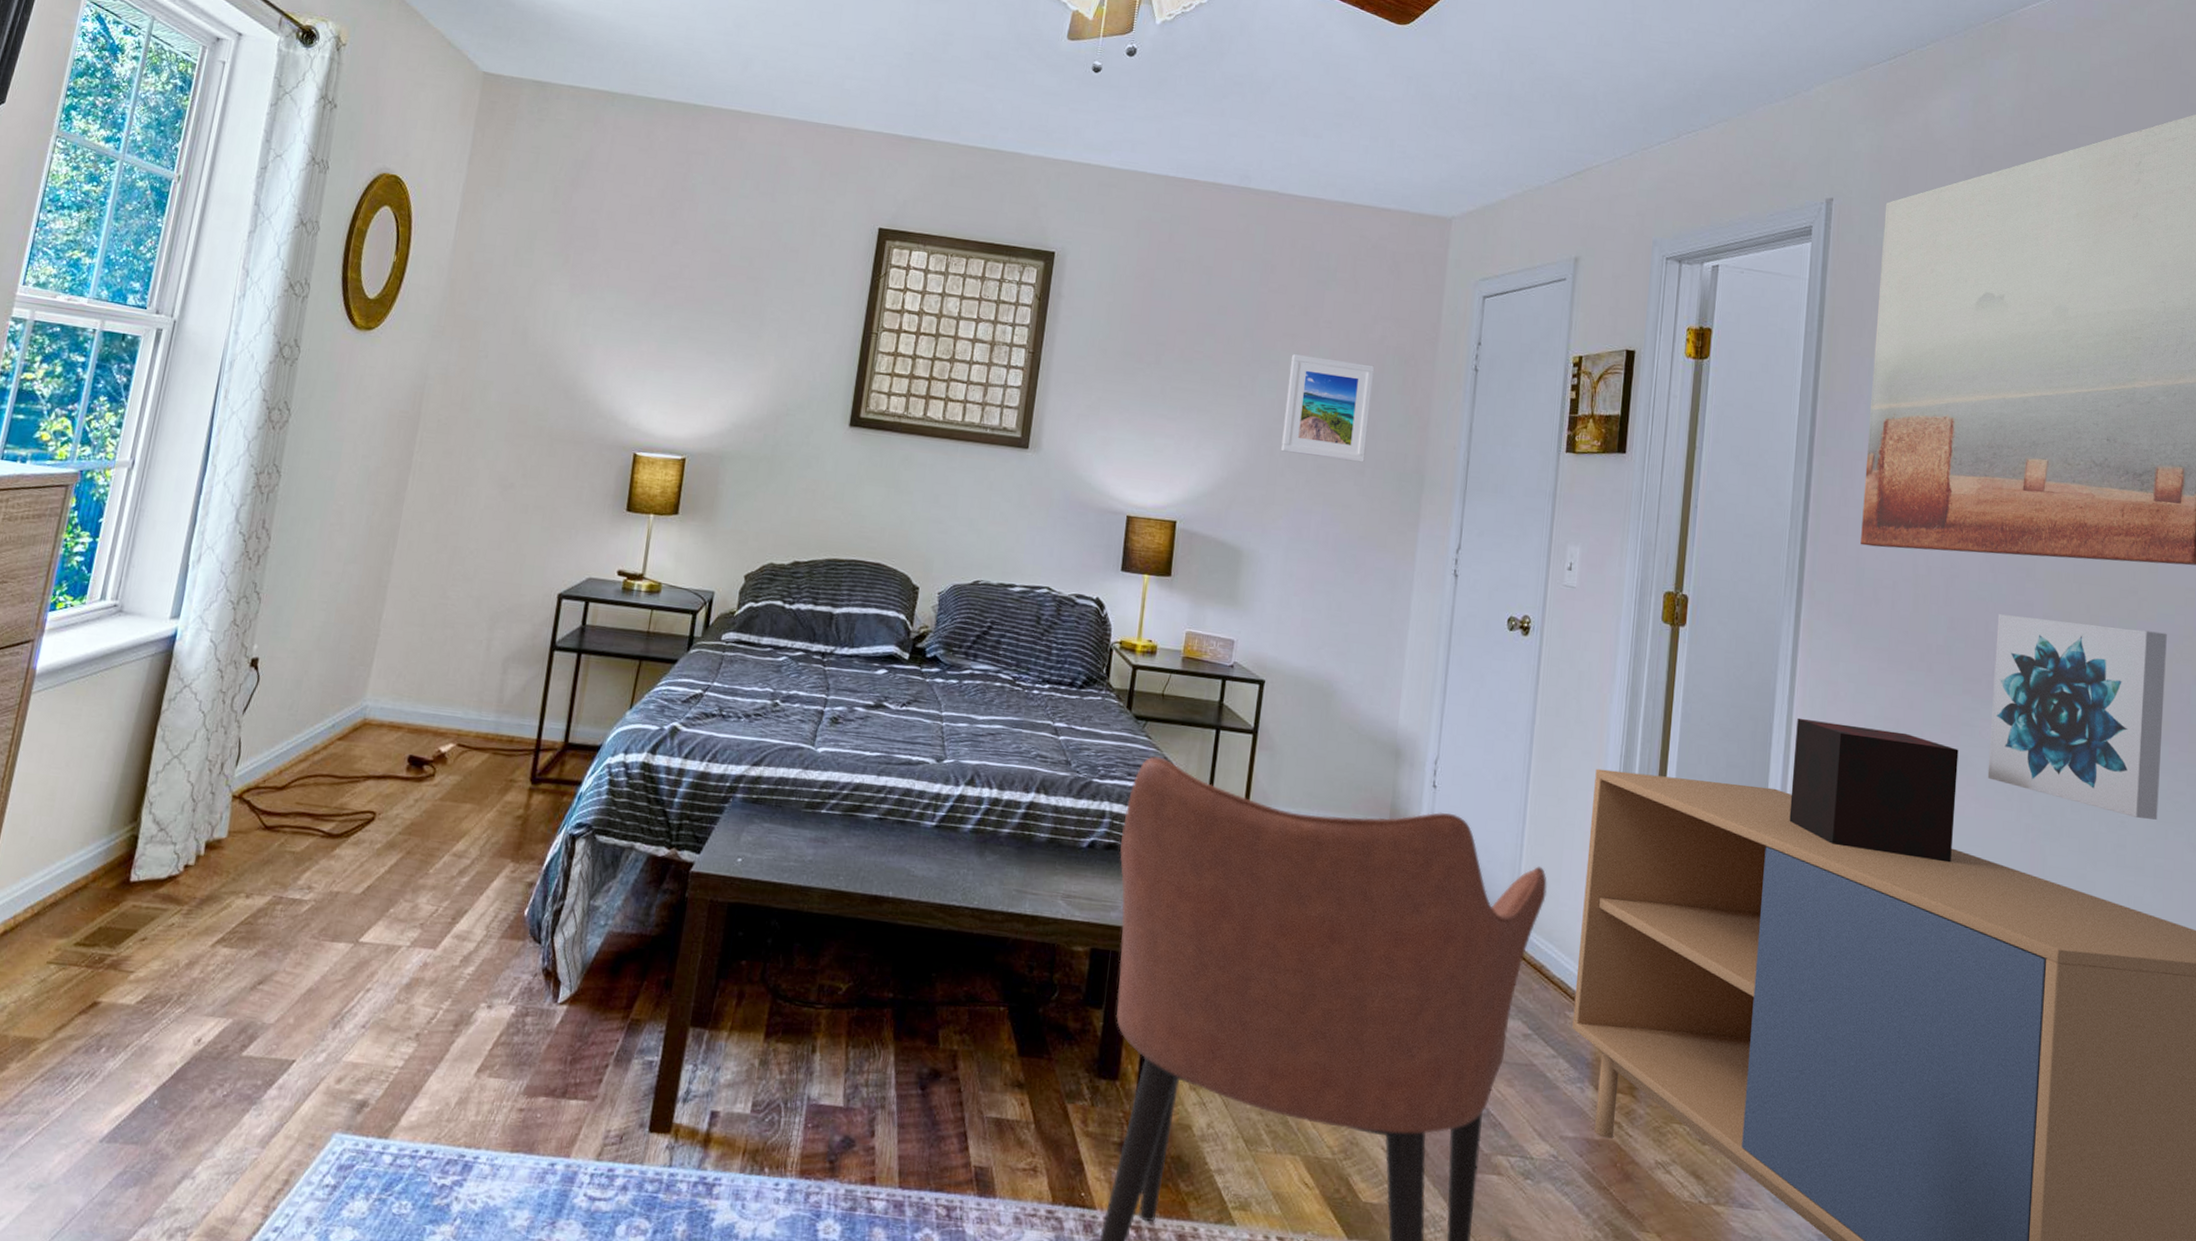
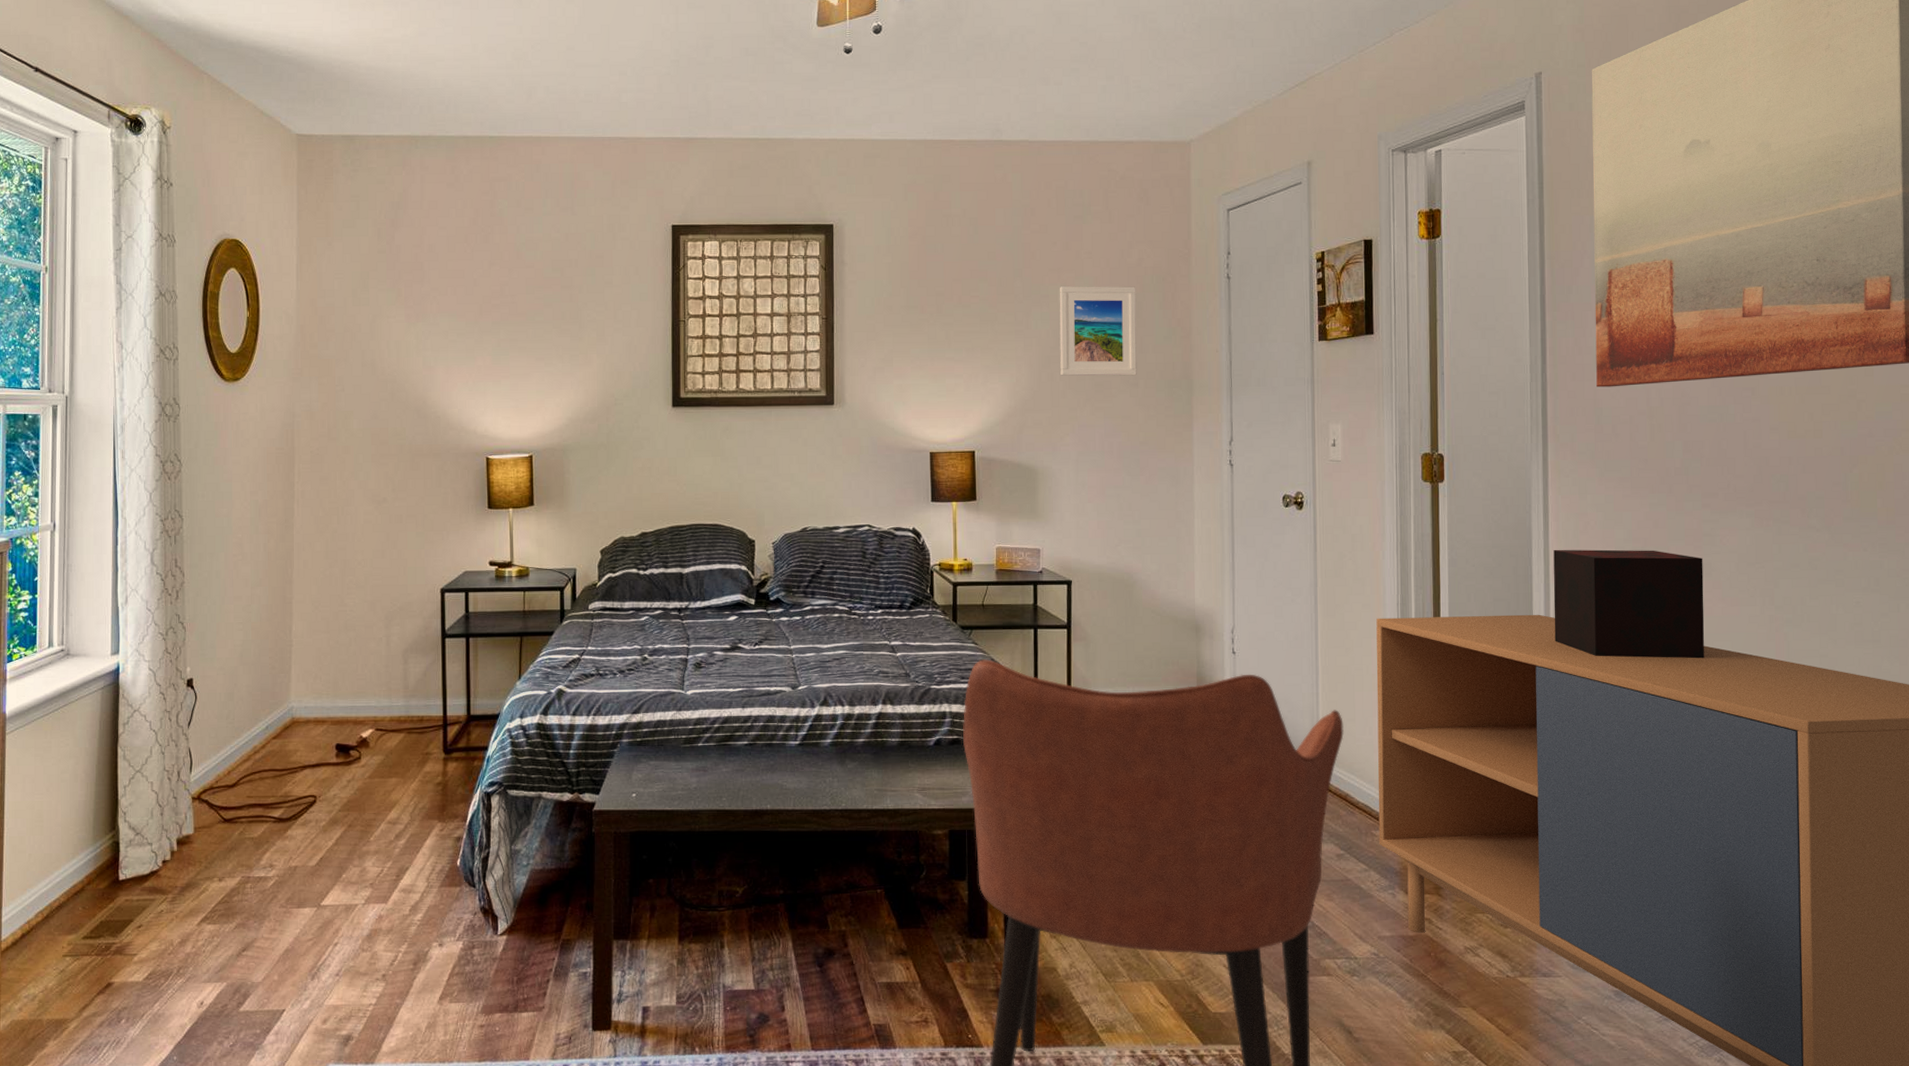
wall art: present [1987,614,2167,820] -> none [1728,429,1890,597]

